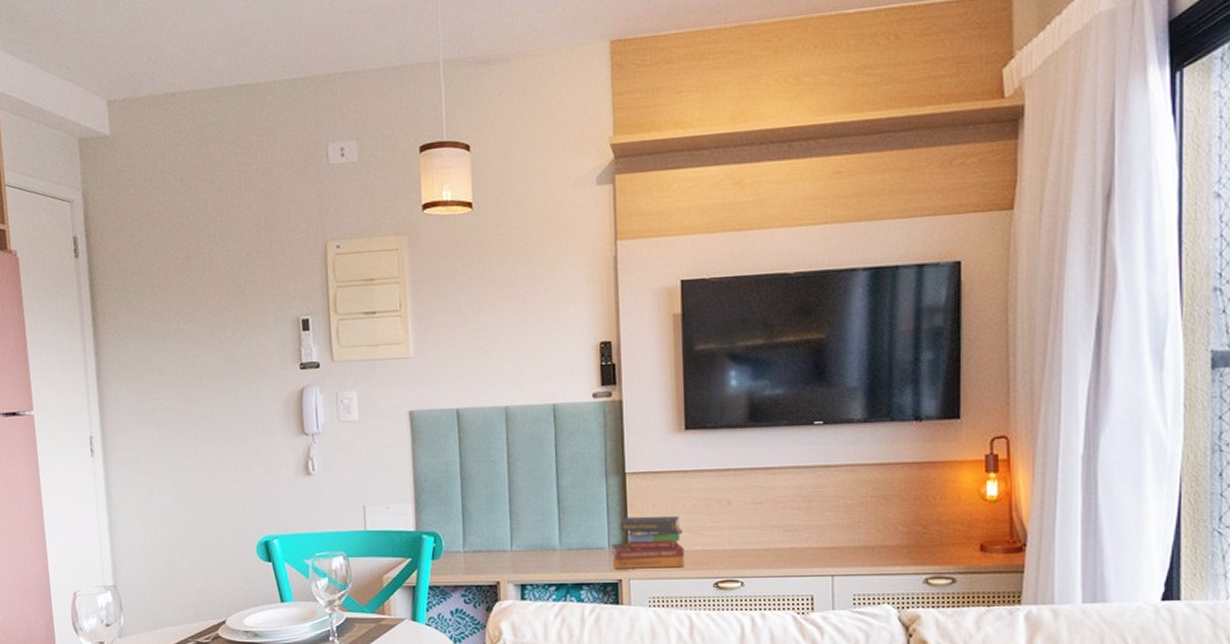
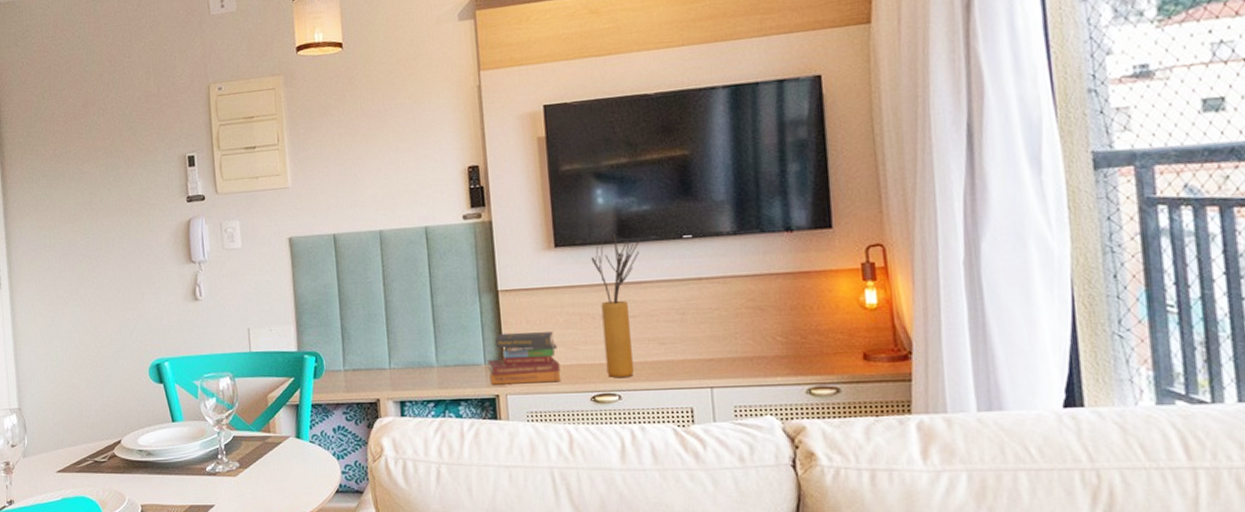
vase: none [721,419,772,565] -> present [591,235,641,378]

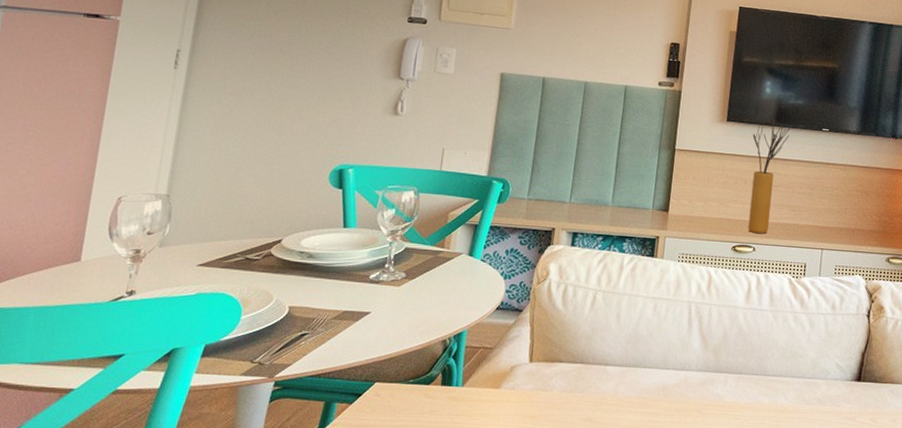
books: present [487,332,561,385] -> none [654,185,714,232]

